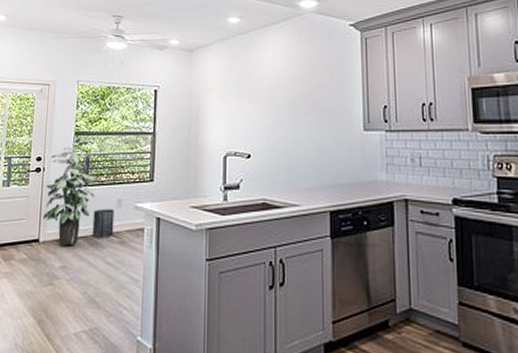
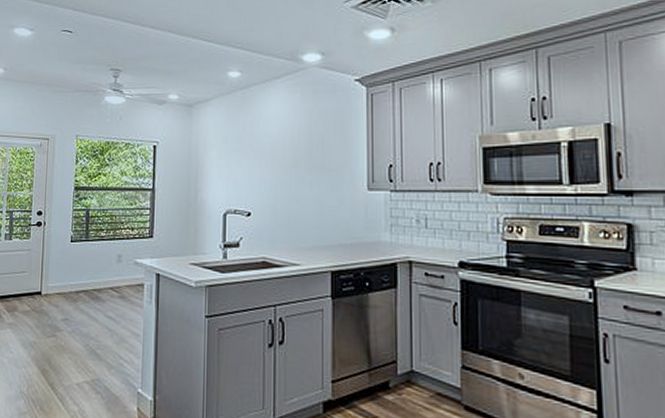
indoor plant: present [43,147,96,246] -> none [45,201,96,299]
trash can: present [92,209,115,238] -> none [93,263,115,293]

